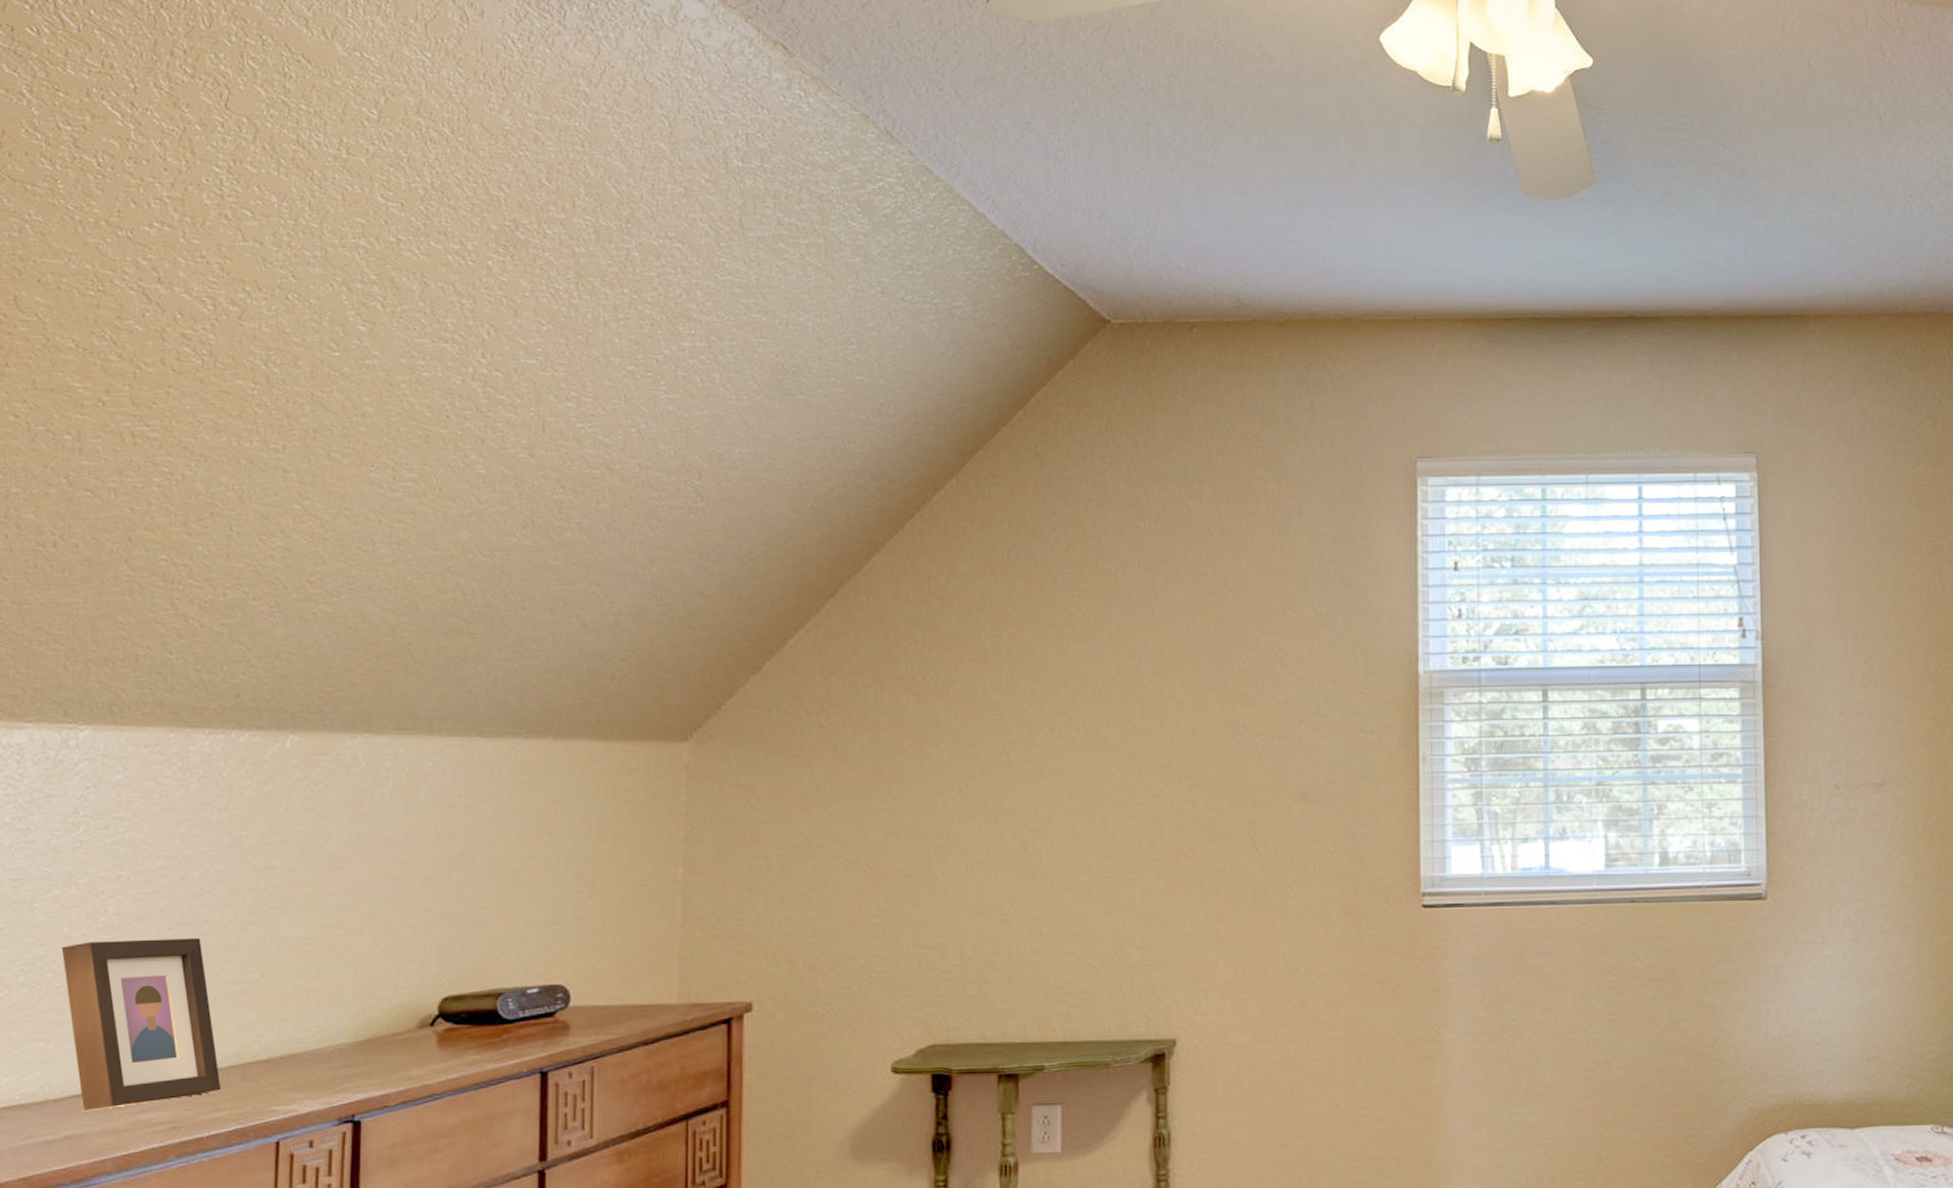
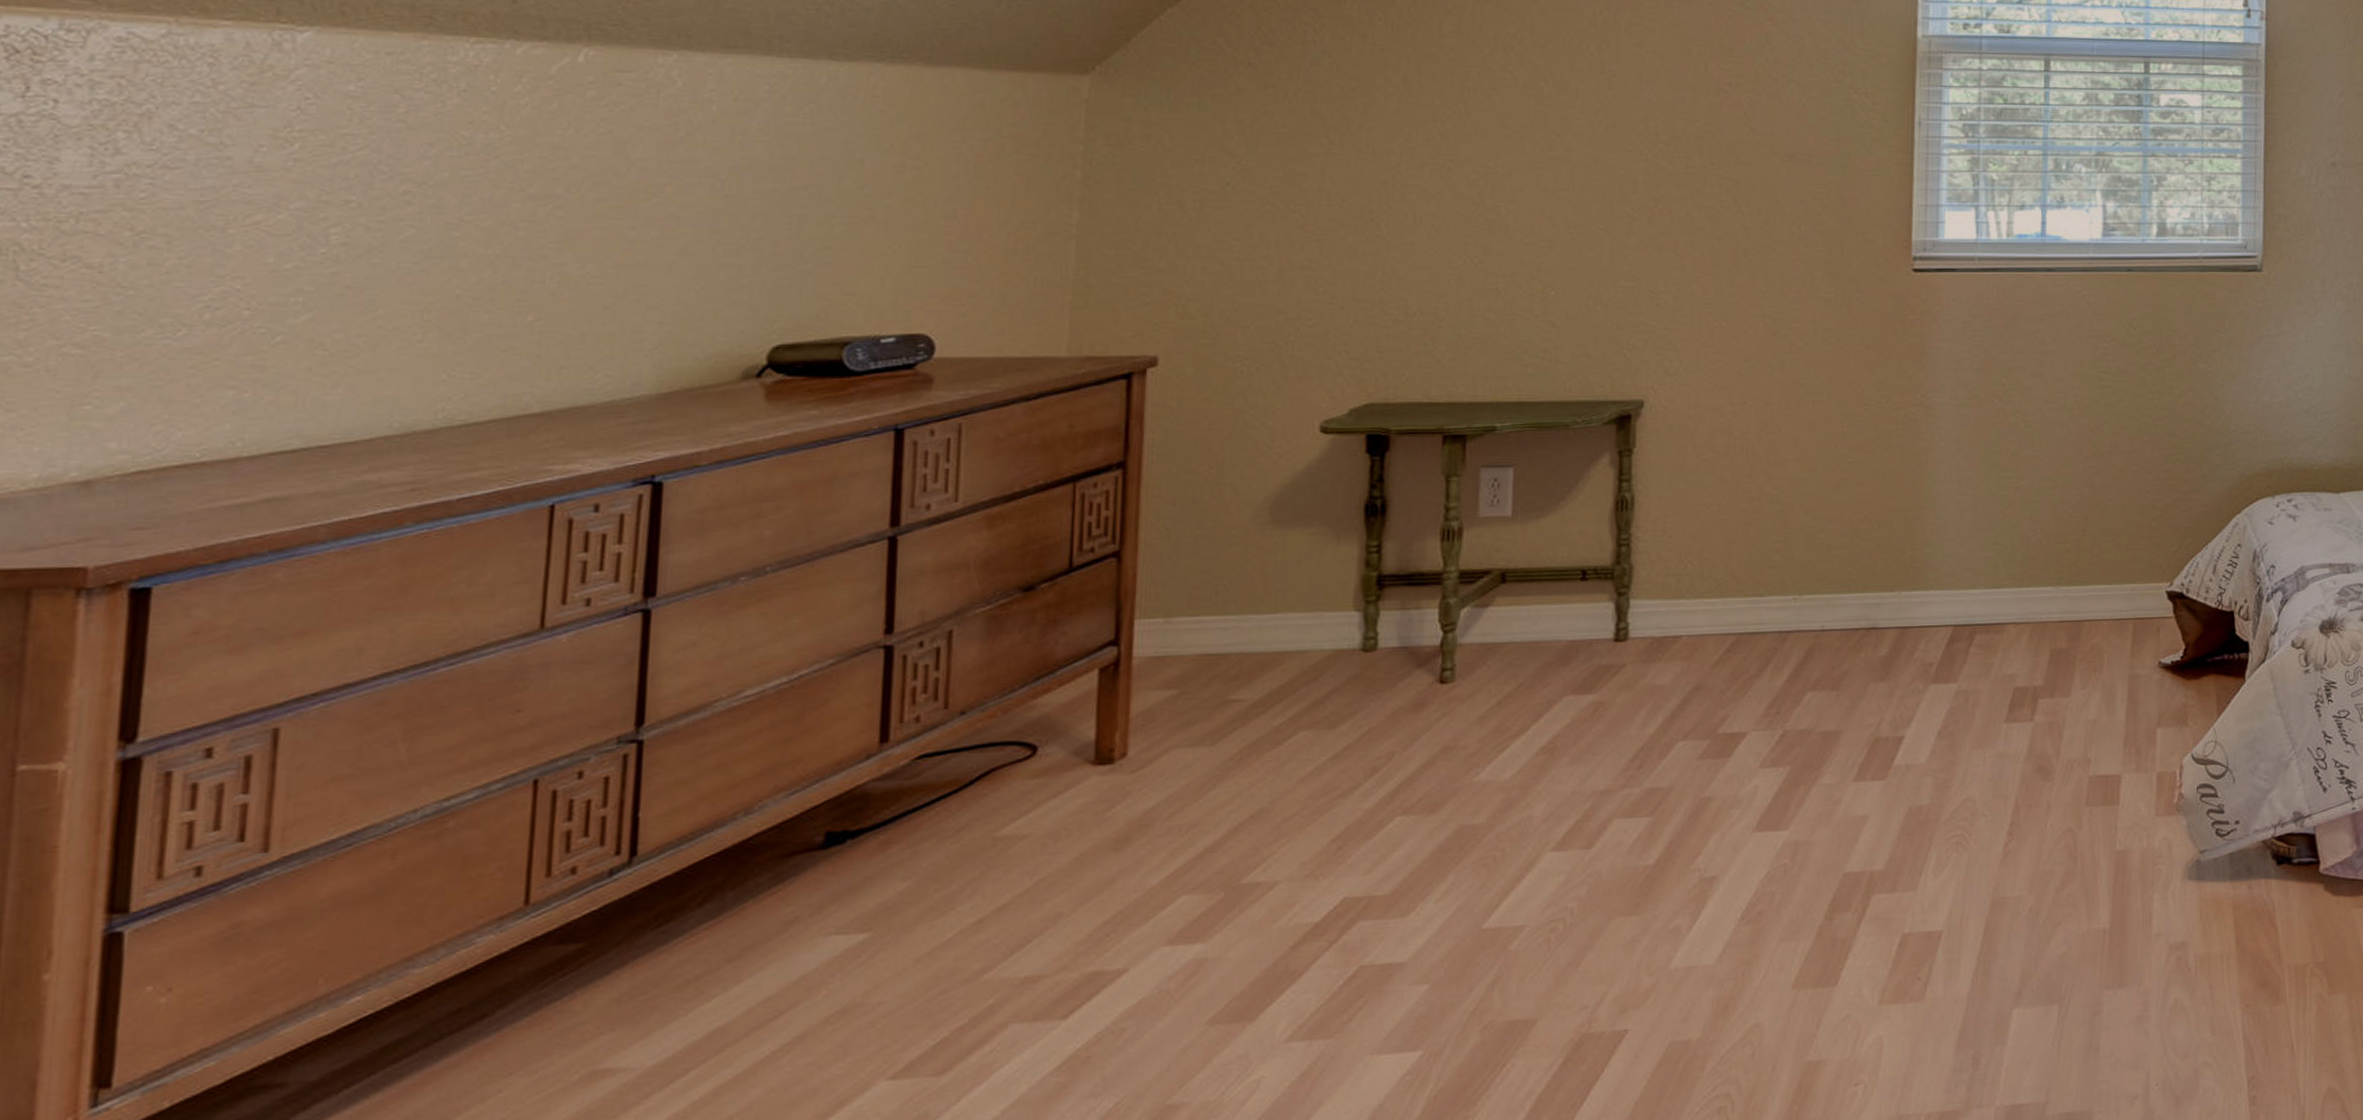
picture frame: present [61,938,221,1110] -> none [264,274,479,469]

